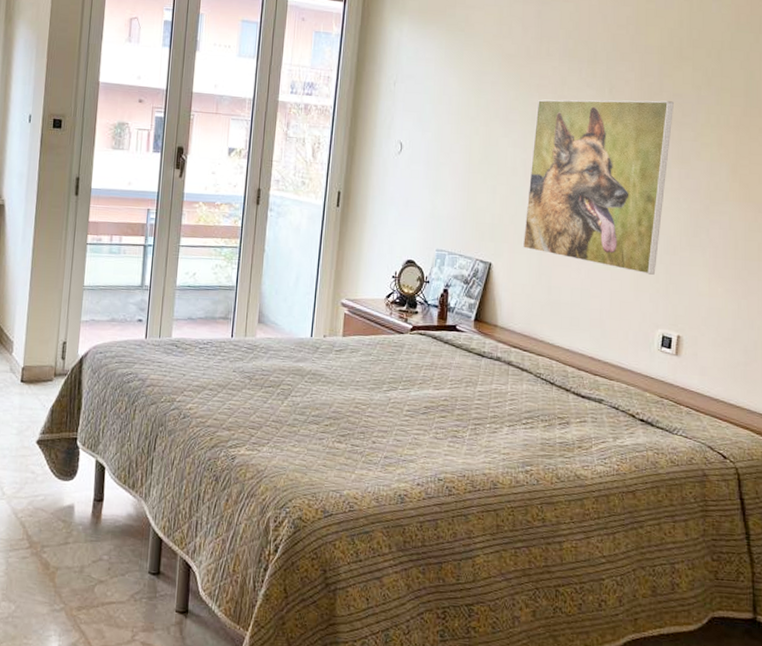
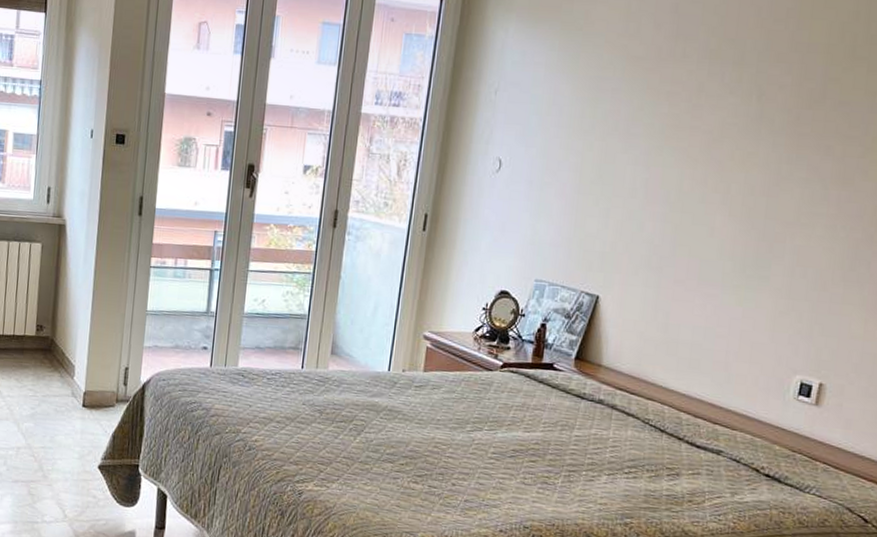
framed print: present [522,99,674,275] -> none [637,109,839,313]

